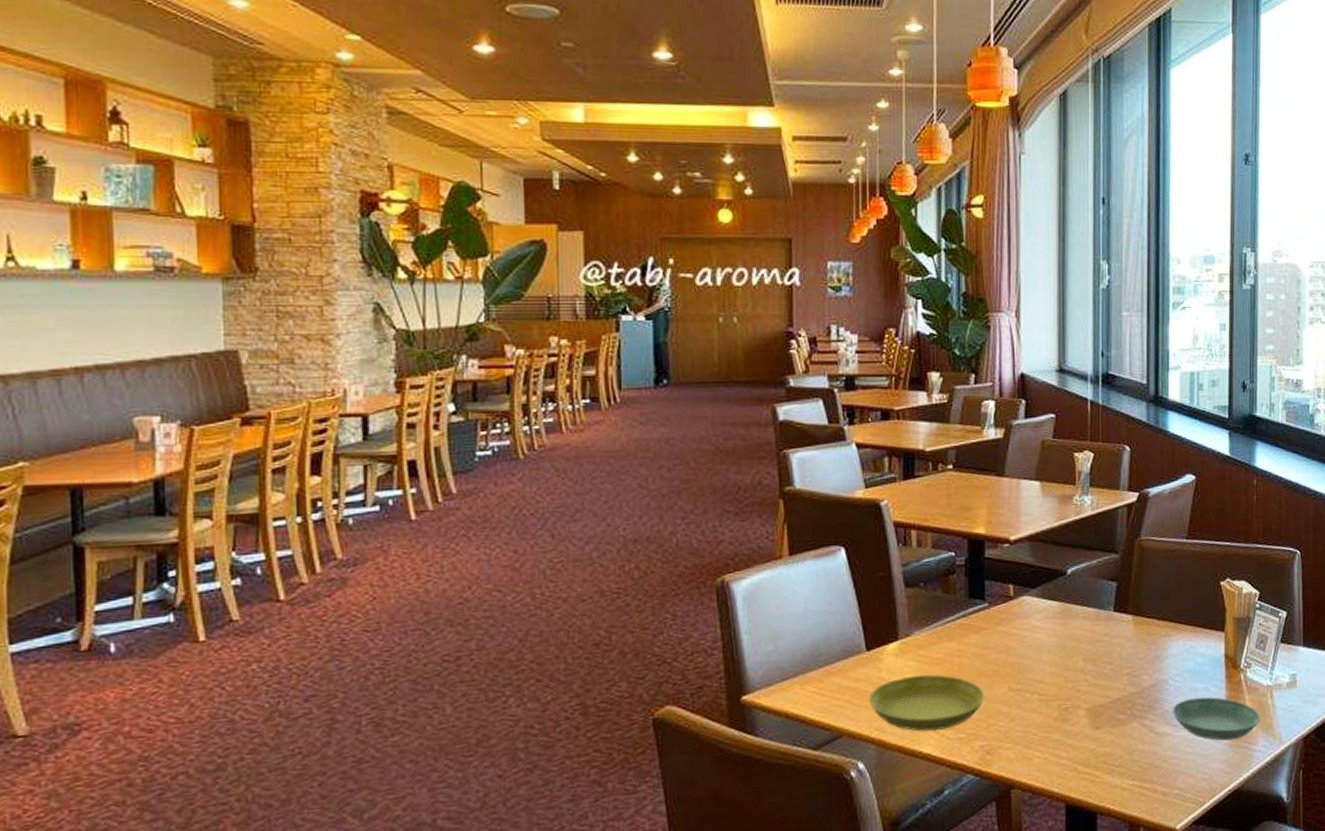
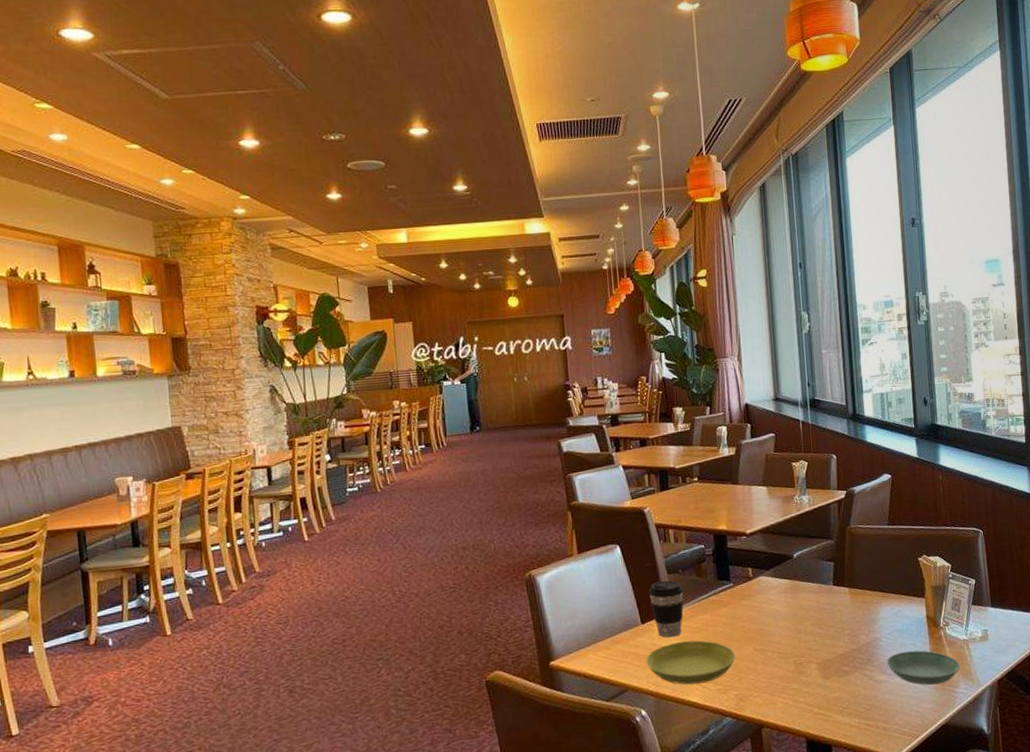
coffee cup: none [878,596,925,670] -> present [648,580,684,638]

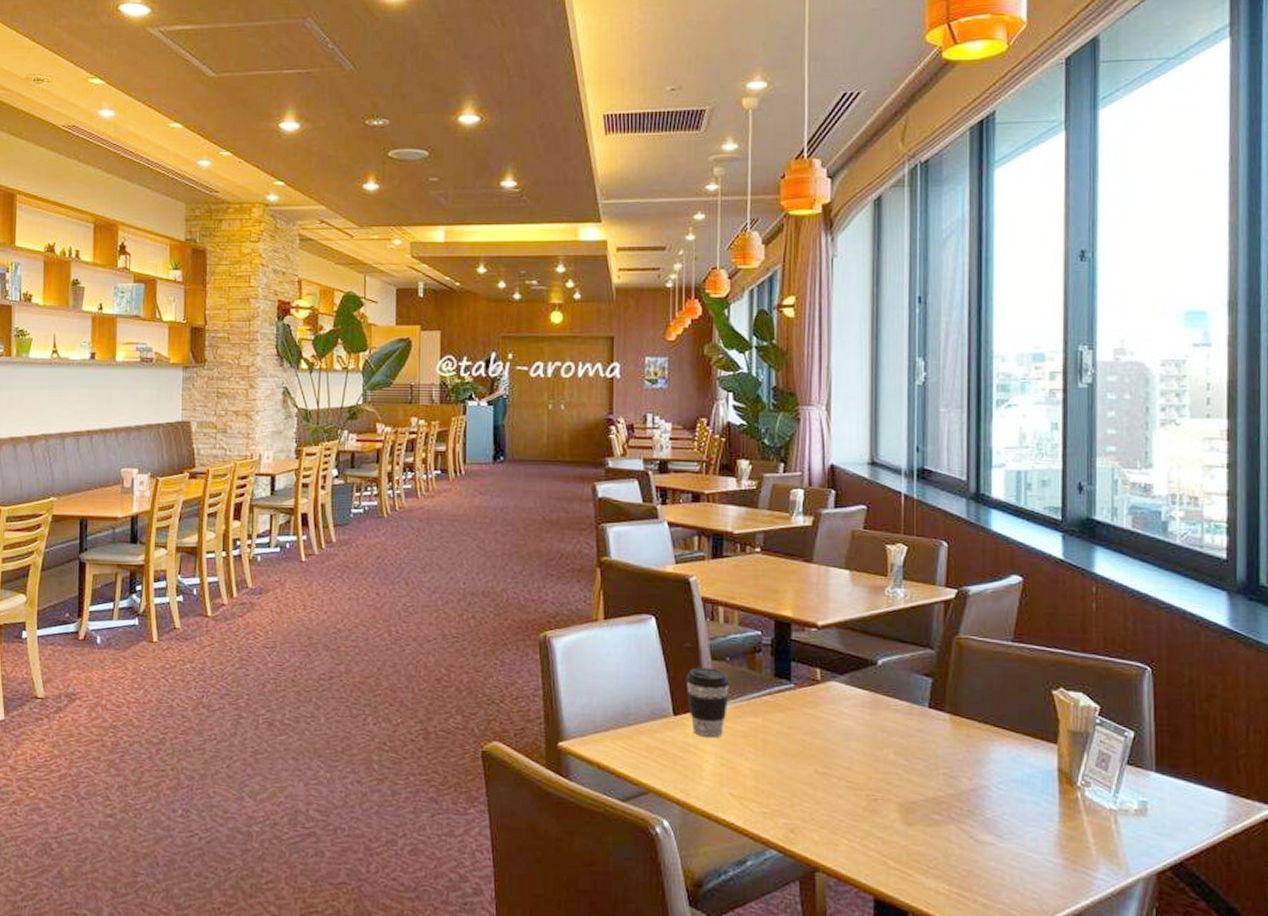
saucer: present [646,640,736,685] -> none [675,745,789,801]
saucer: present [886,650,960,685] -> none [994,809,1102,862]

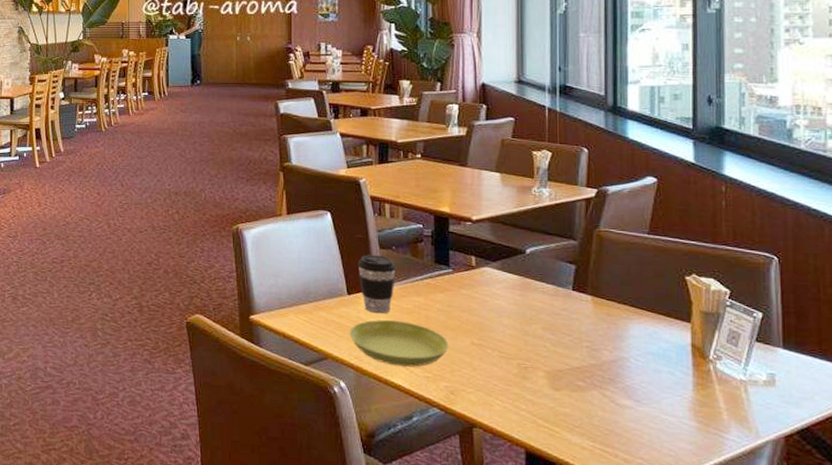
saucer: none [675,745,789,801] -> present [349,319,449,367]

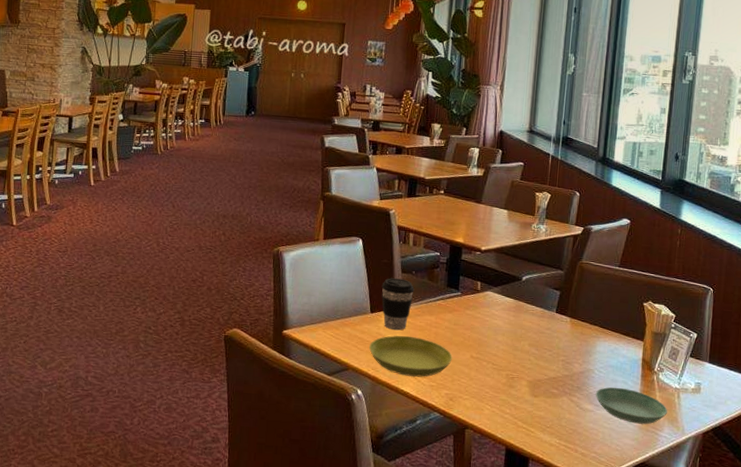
saucer: none [633,378,733,425] -> present [595,387,668,425]

